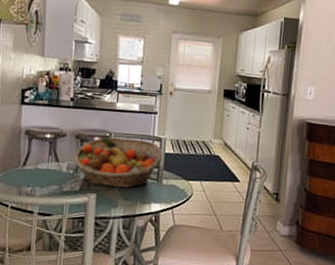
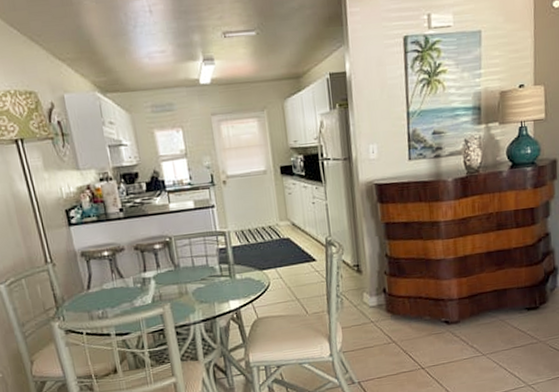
fruit basket: present [73,137,164,188] -> none [136,237,232,295]

